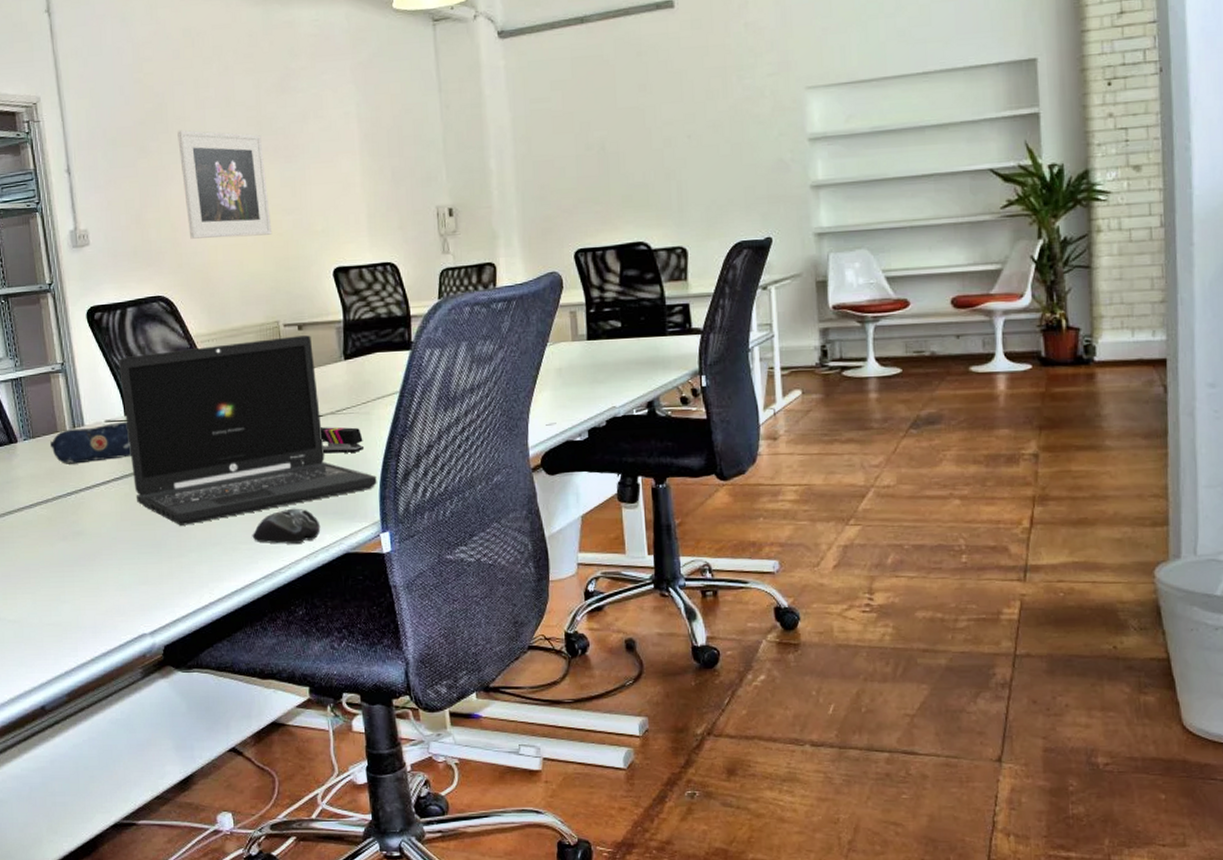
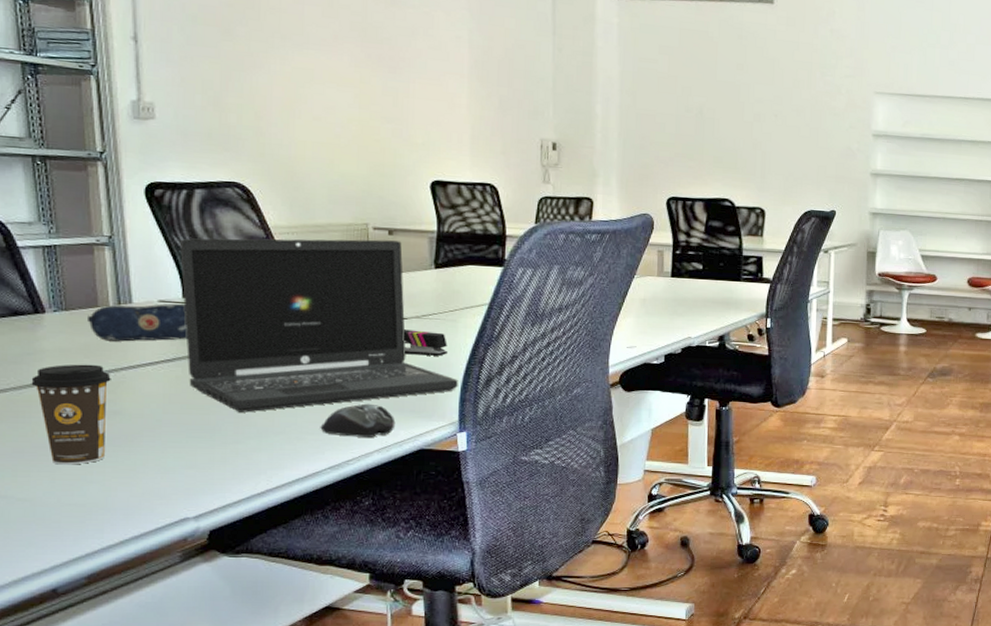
coffee cup: none [11,488,73,586] -> present [31,364,111,465]
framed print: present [177,130,273,239] -> none [270,20,369,139]

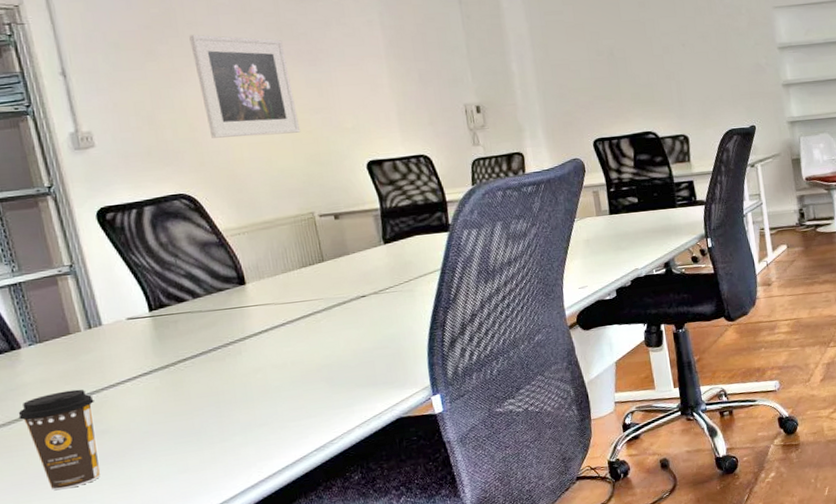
pencil case: present [88,303,188,342] -> none [62,317,161,365]
laptop: present [180,238,458,413] -> none [138,223,425,412]
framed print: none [270,20,369,139] -> present [189,34,301,138]
computer mouse: present [320,403,396,437] -> none [300,382,372,418]
stapler: present [404,329,448,356] -> none [365,304,410,330]

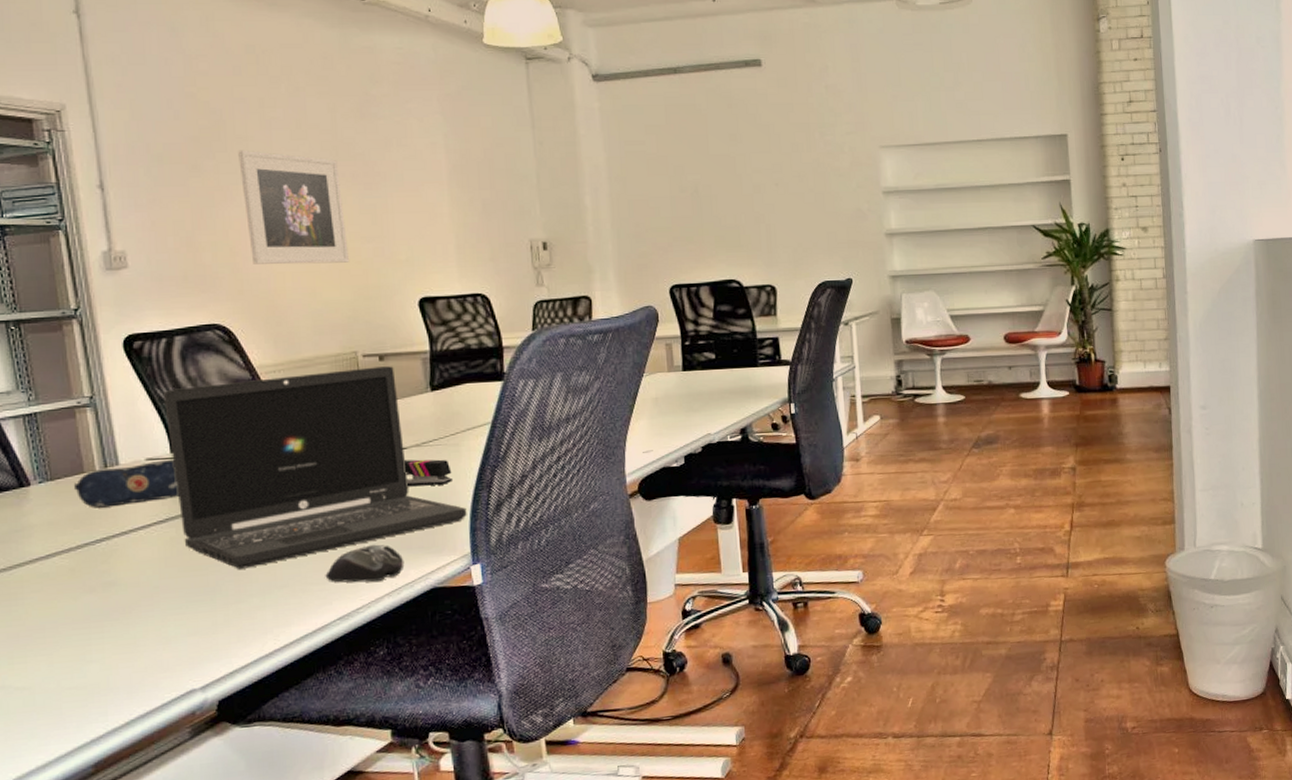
coffee cup: present [18,389,100,491] -> none [21,534,103,647]
pencil case: none [62,317,161,365] -> present [74,459,180,508]
laptop: none [138,223,425,412] -> present [164,366,467,569]
computer mouse: none [300,382,372,418] -> present [325,544,405,583]
stapler: none [365,304,410,330] -> present [405,459,454,487]

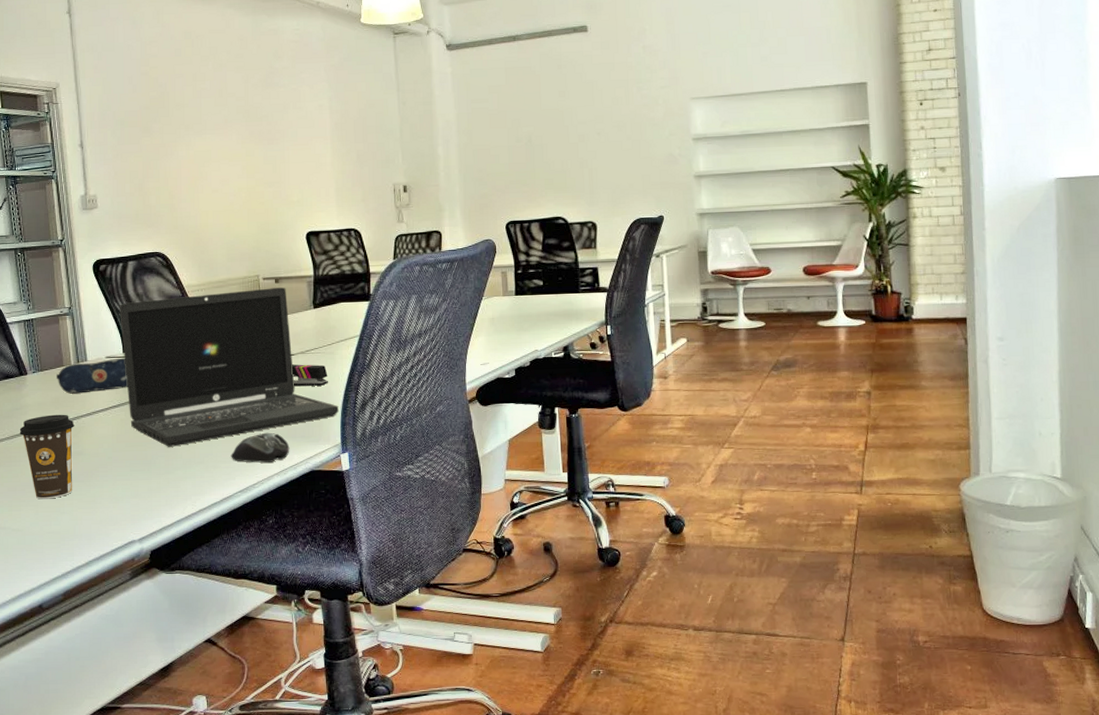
coffee cup: none [21,534,103,647] -> present [19,414,75,499]
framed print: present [238,150,350,265] -> none [177,114,256,205]

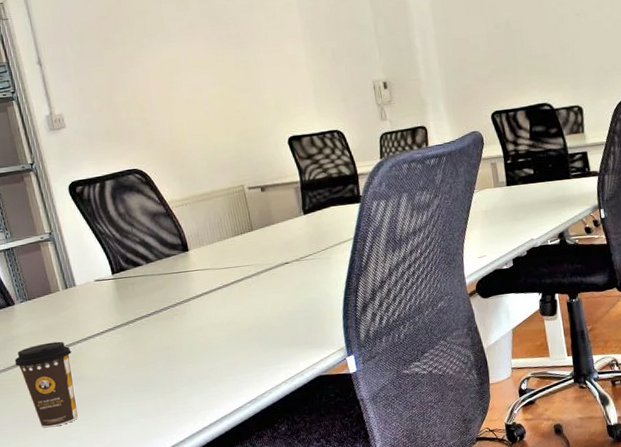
pencil case: present [57,358,129,394] -> none [45,279,122,321]
laptop: present [120,287,339,447] -> none [102,195,340,365]
computer mouse: present [231,432,290,463] -> none [235,342,295,374]
stapler: present [292,364,329,387] -> none [288,270,327,295]

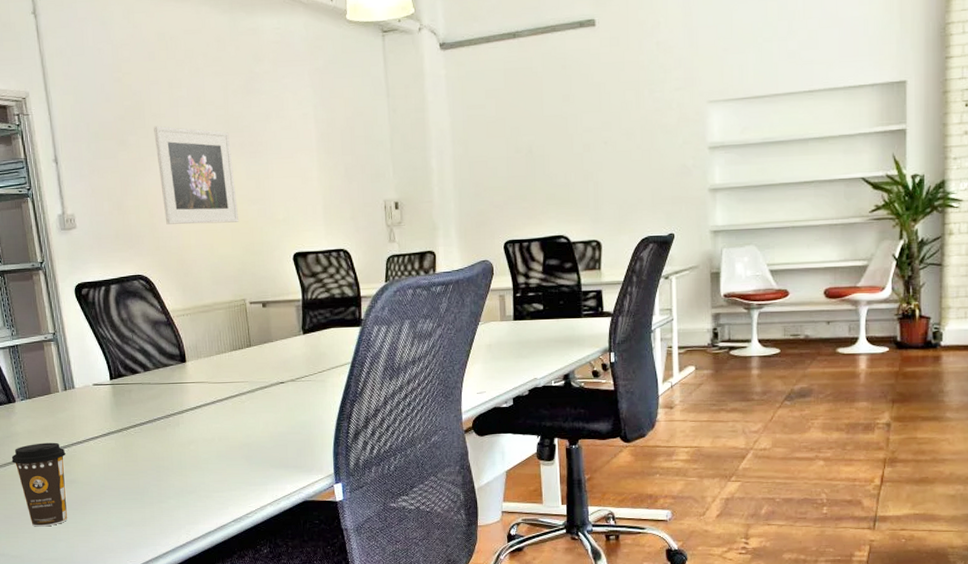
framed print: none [138,22,232,118] -> present [154,125,239,225]

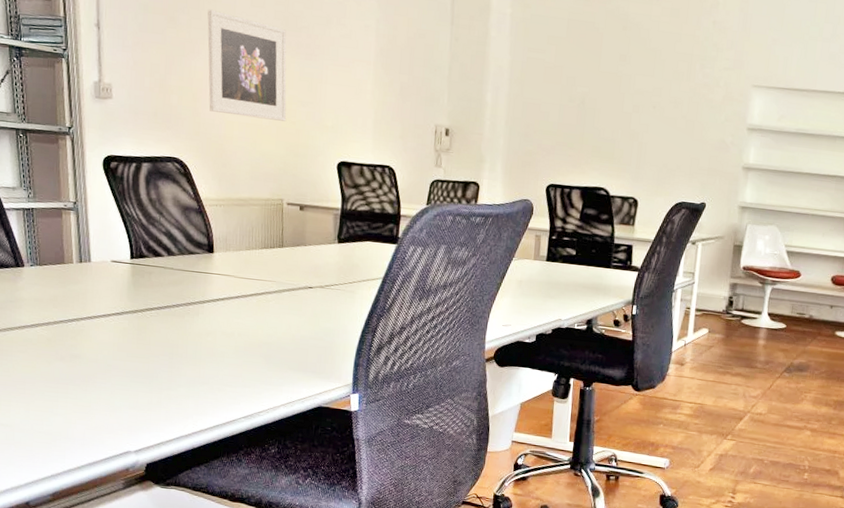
coffee cup: present [11,442,67,527] -> none [12,312,73,399]

